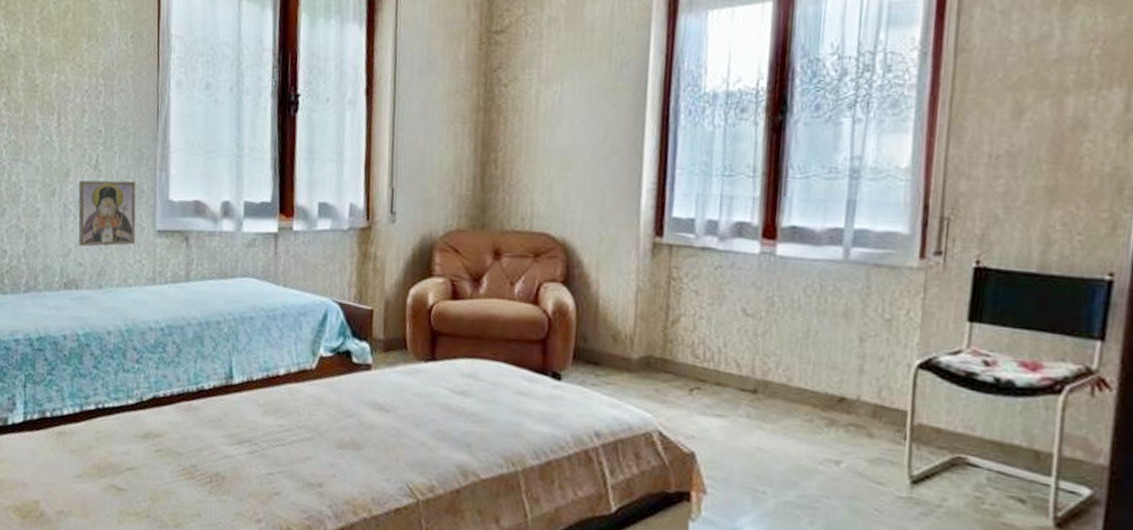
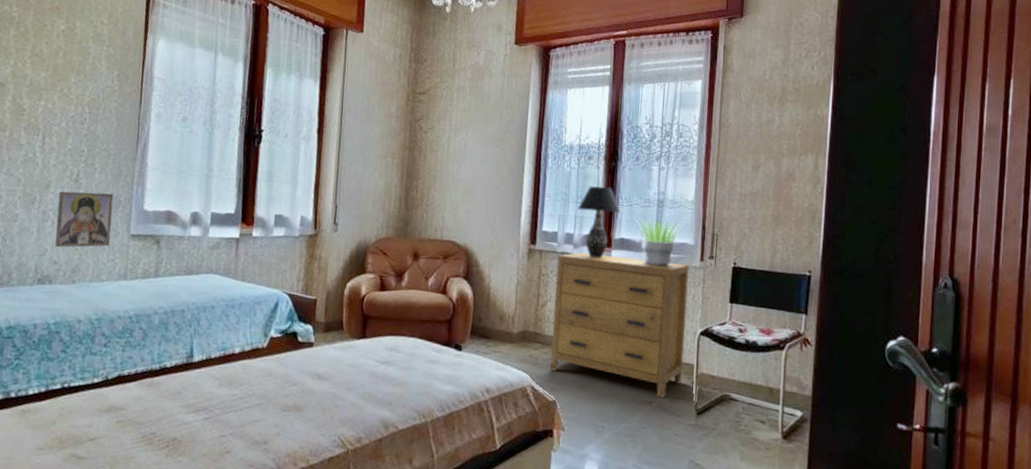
dresser: none [685,247,901,457] -> present [550,252,689,398]
table lamp: none [725,151,791,256] -> present [578,186,621,259]
potted plant: none [815,198,894,267] -> present [636,219,685,266]

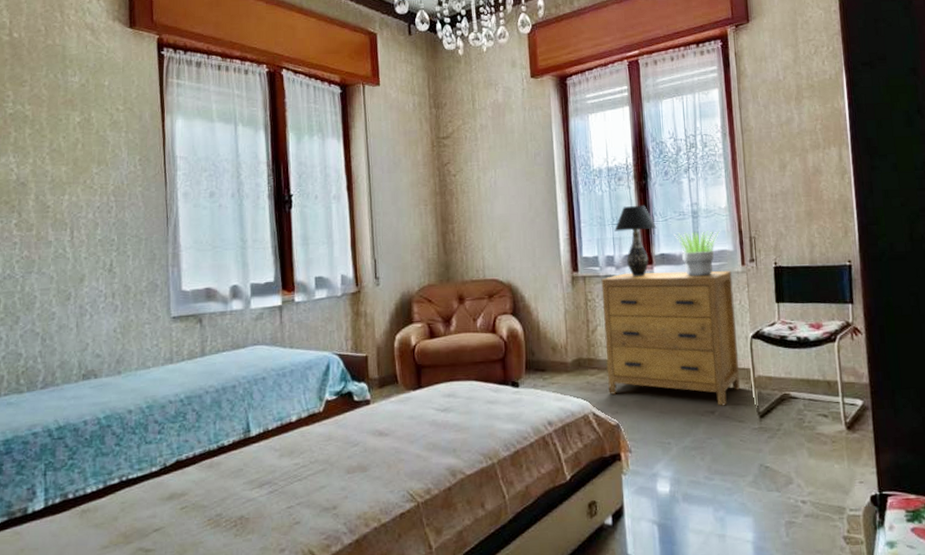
religious icon: present [55,191,114,248] -> none [94,278,152,341]

